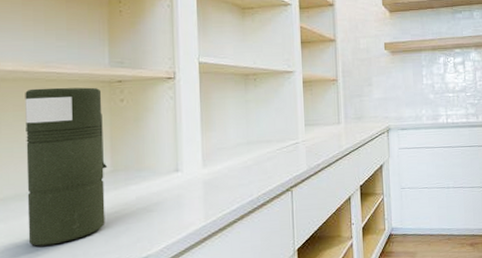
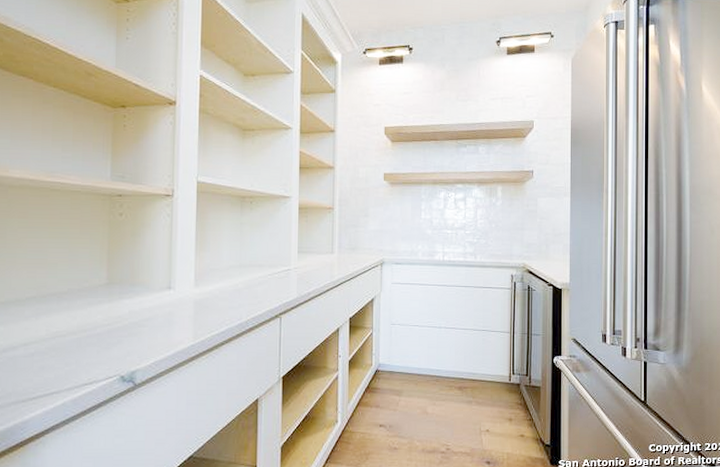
canister: present [25,87,108,247] -> none [25,197,104,351]

